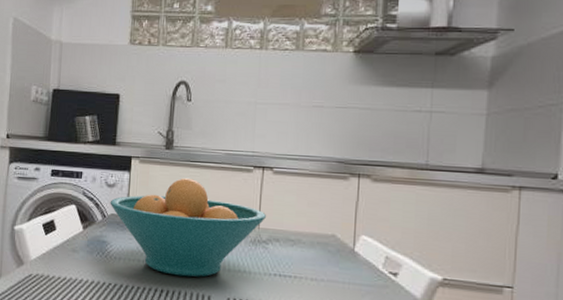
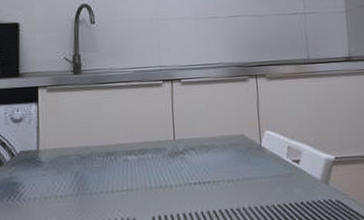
fruit bowl: present [110,178,266,277] -> none [18,101,180,205]

